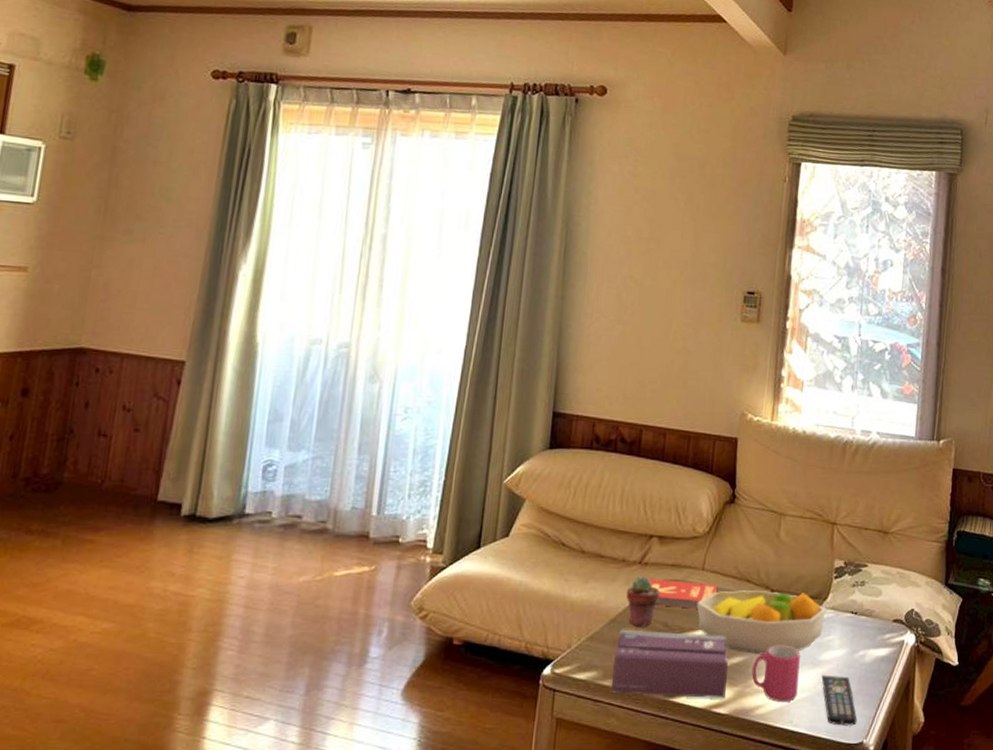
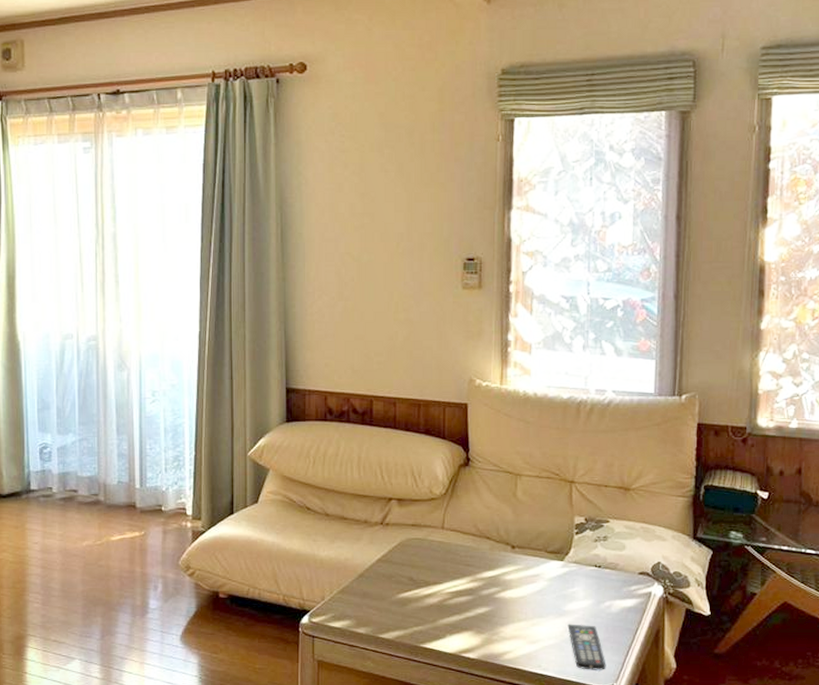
tissue box: present [611,629,728,699] -> none [365,583,474,645]
potted succulent: present [626,577,660,627] -> none [371,536,403,581]
book: present [646,578,718,609] -> none [389,537,459,565]
fruit bowl: present [697,589,826,655] -> none [439,546,569,606]
mug: present [752,646,800,702] -> none [498,598,545,648]

